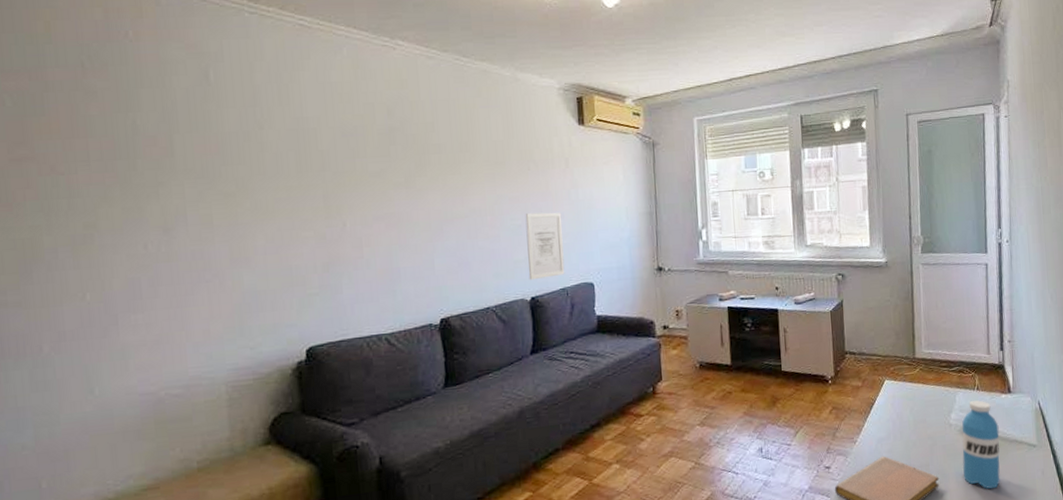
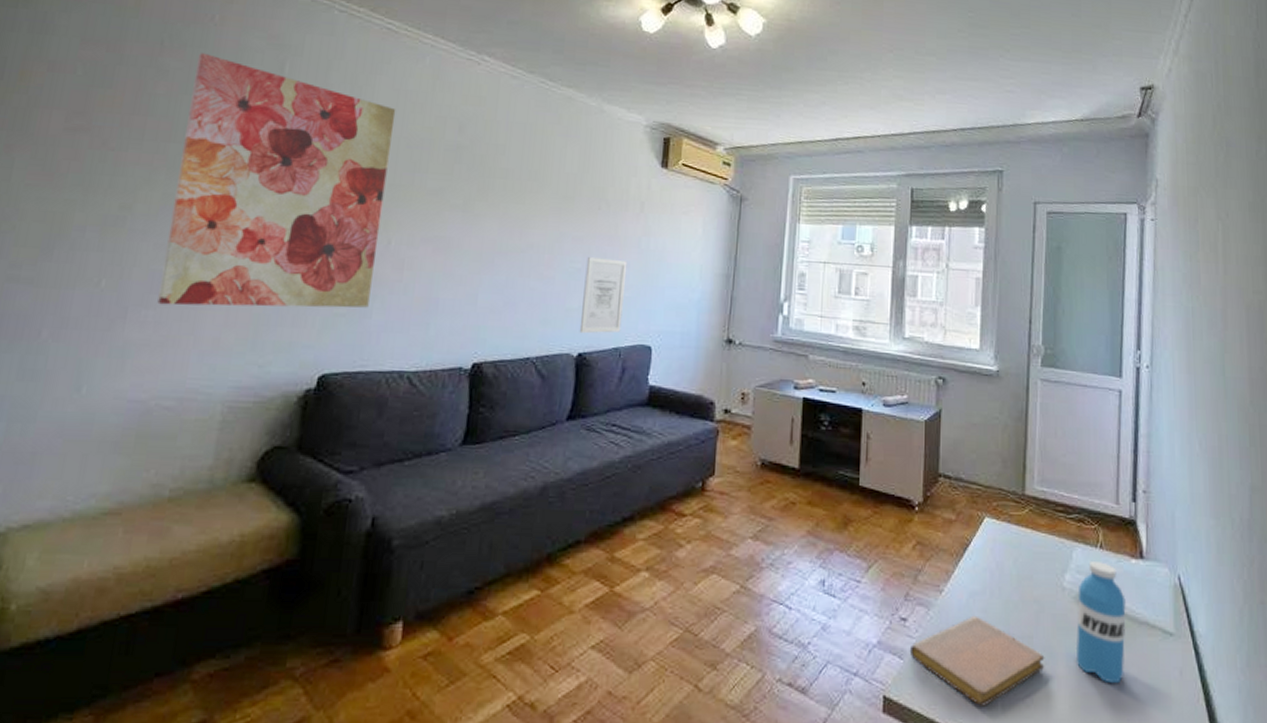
wall art: none [122,70,338,308] -> present [157,53,396,308]

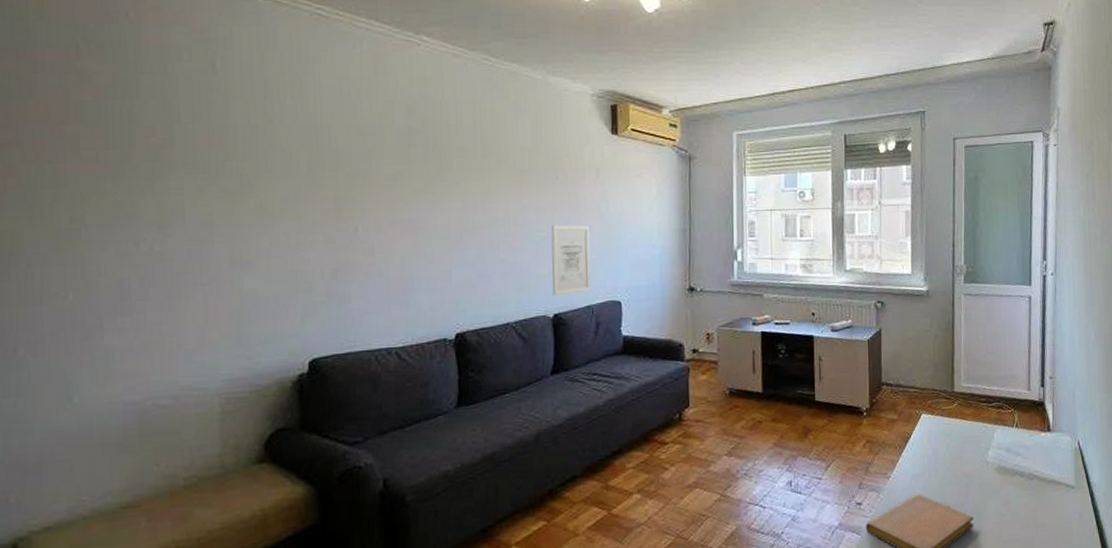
wall art: present [157,53,396,308] -> none [120,54,347,311]
water bottle: present [1075,560,1126,684] -> none [998,437,1037,531]

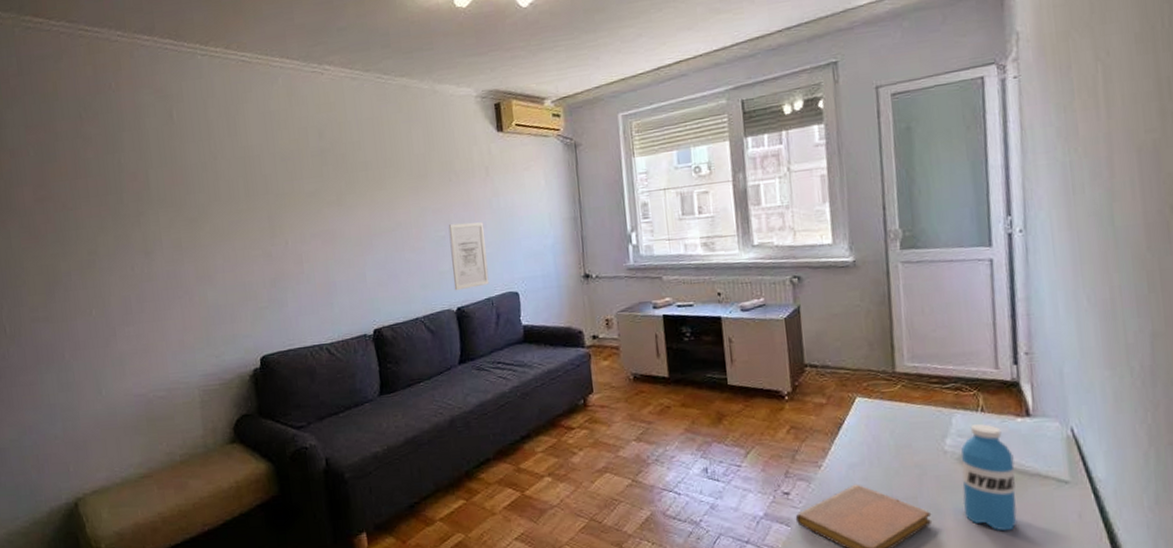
water bottle: none [998,437,1037,531] -> present [961,423,1017,531]

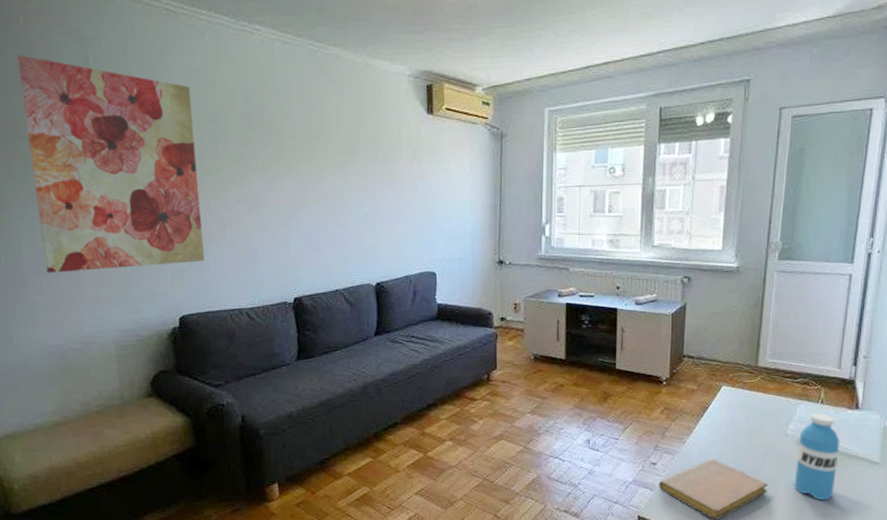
wall art: none [109,117,284,322] -> present [16,55,205,273]
wall art: present [448,222,490,291] -> none [373,201,409,267]

